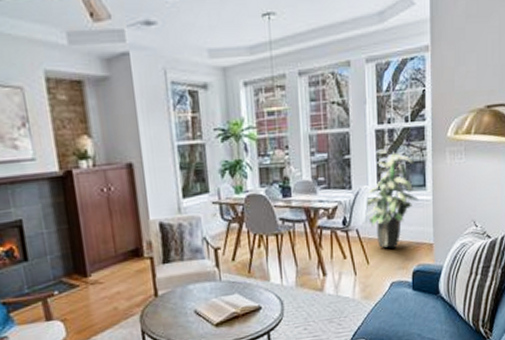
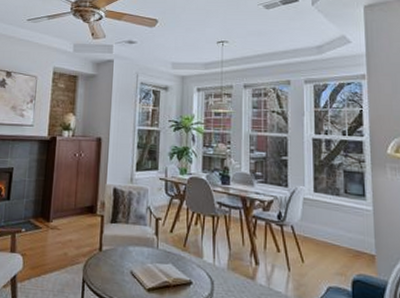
indoor plant: present [365,149,419,248] -> none [301,156,358,252]

